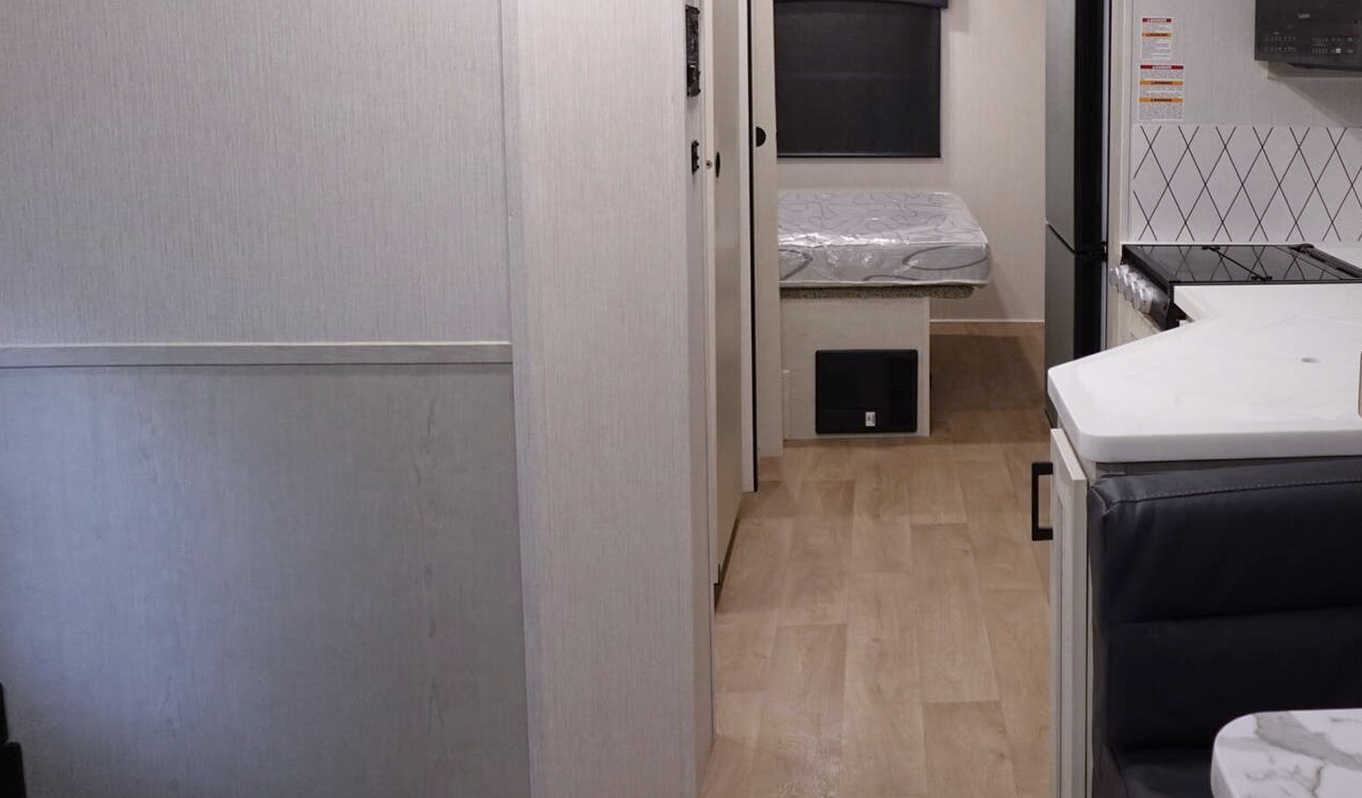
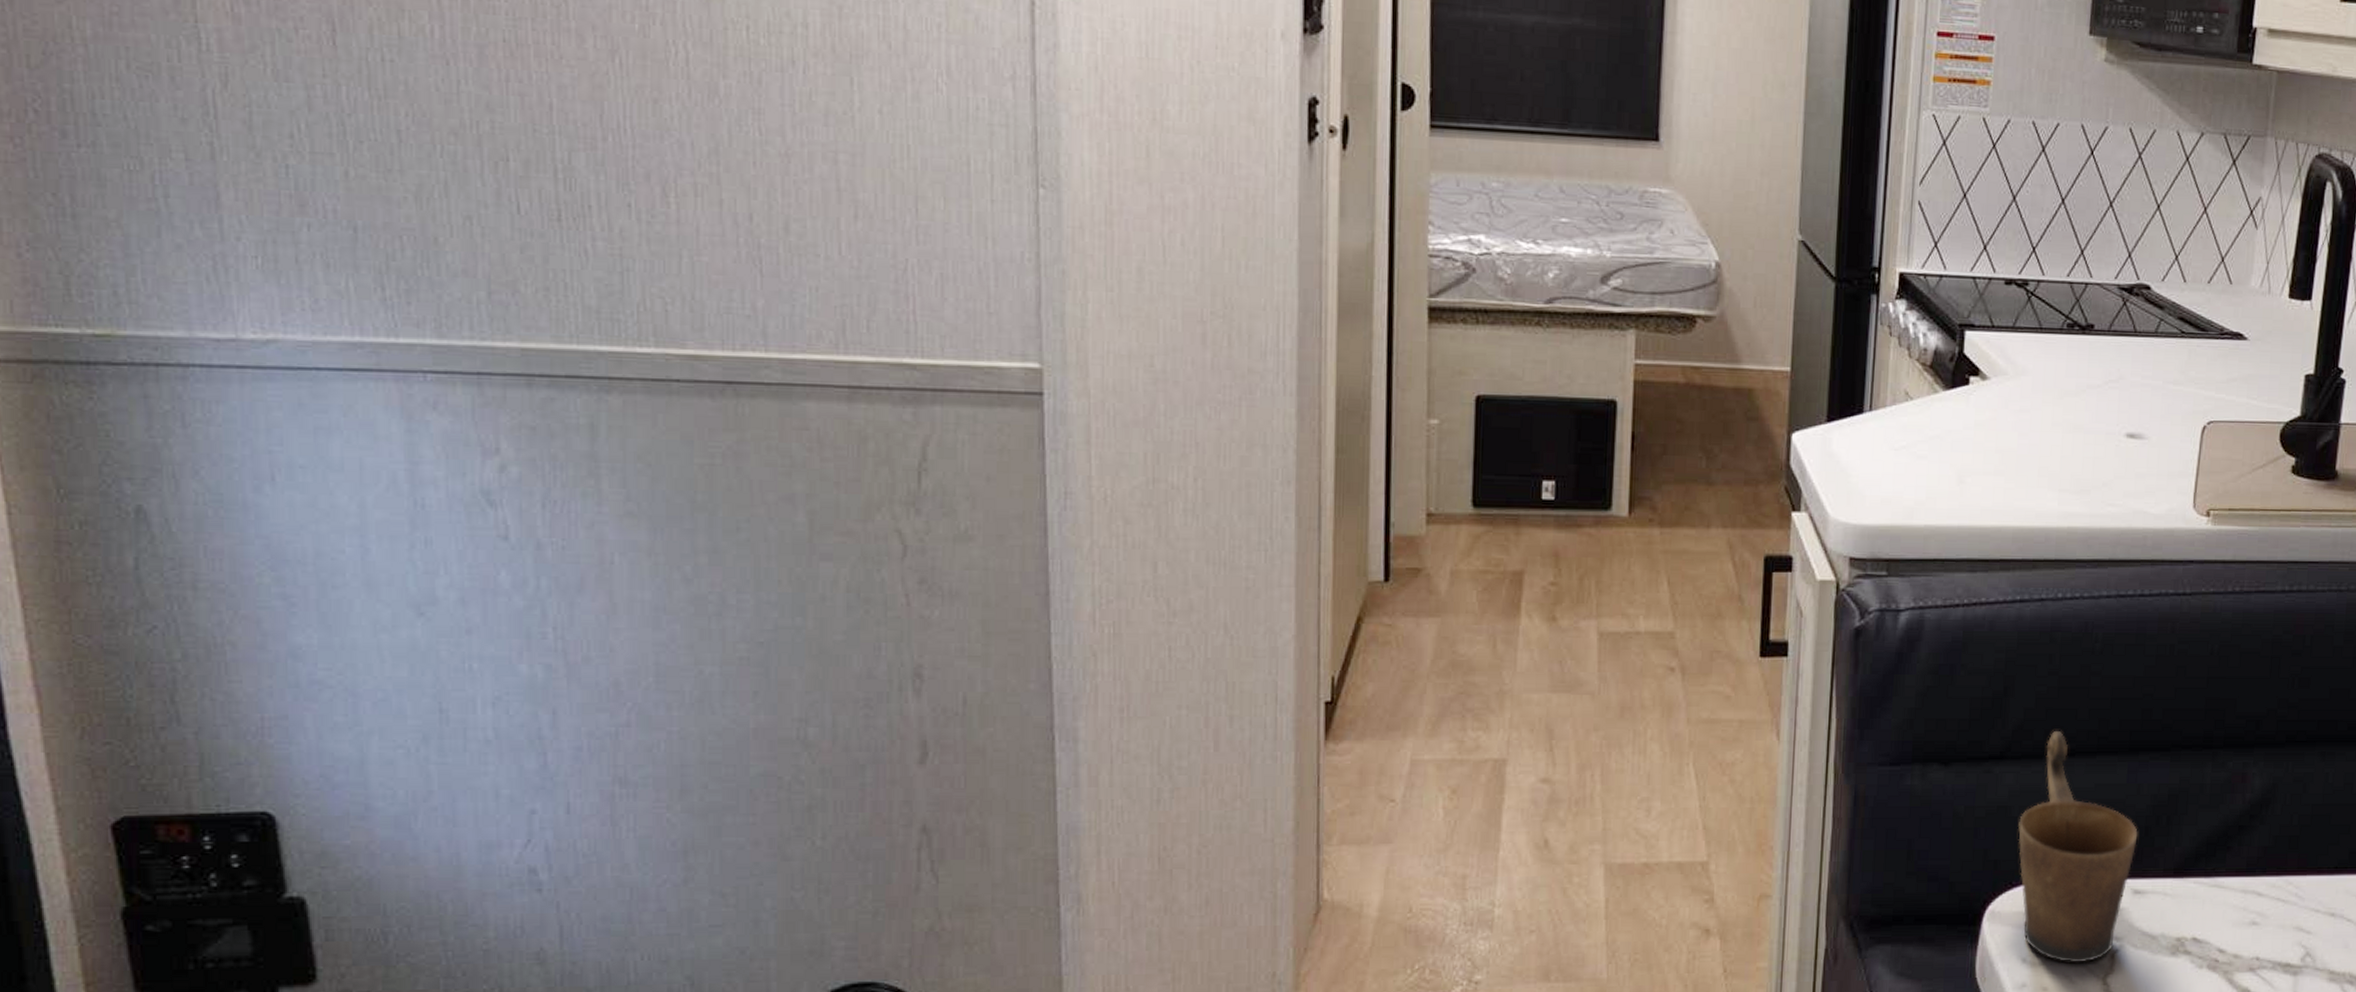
mug: none [1238,593,1332,778] -> present [2018,731,2138,963]

